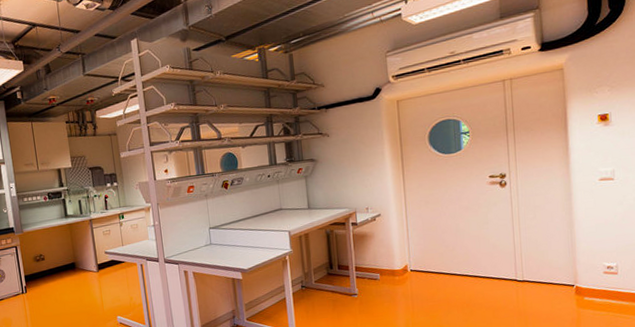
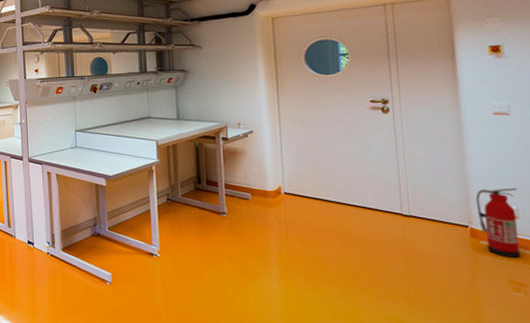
fire extinguisher: none [581,246,618,310] -> present [475,187,521,258]

